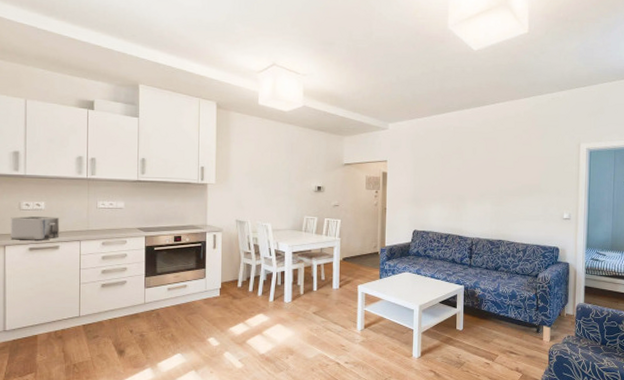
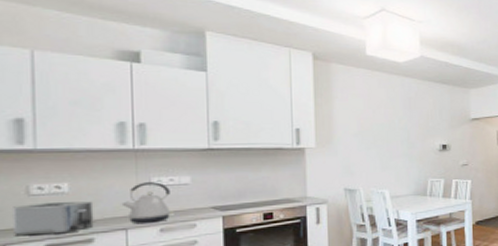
kettle: none [77,205,112,238] -> present [121,182,174,225]

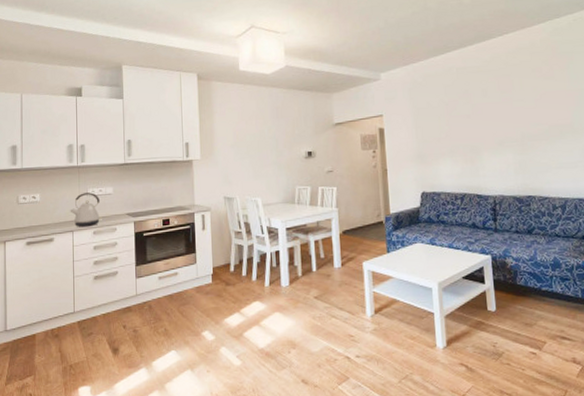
toaster: present [13,201,94,237] -> none [10,208,54,235]

